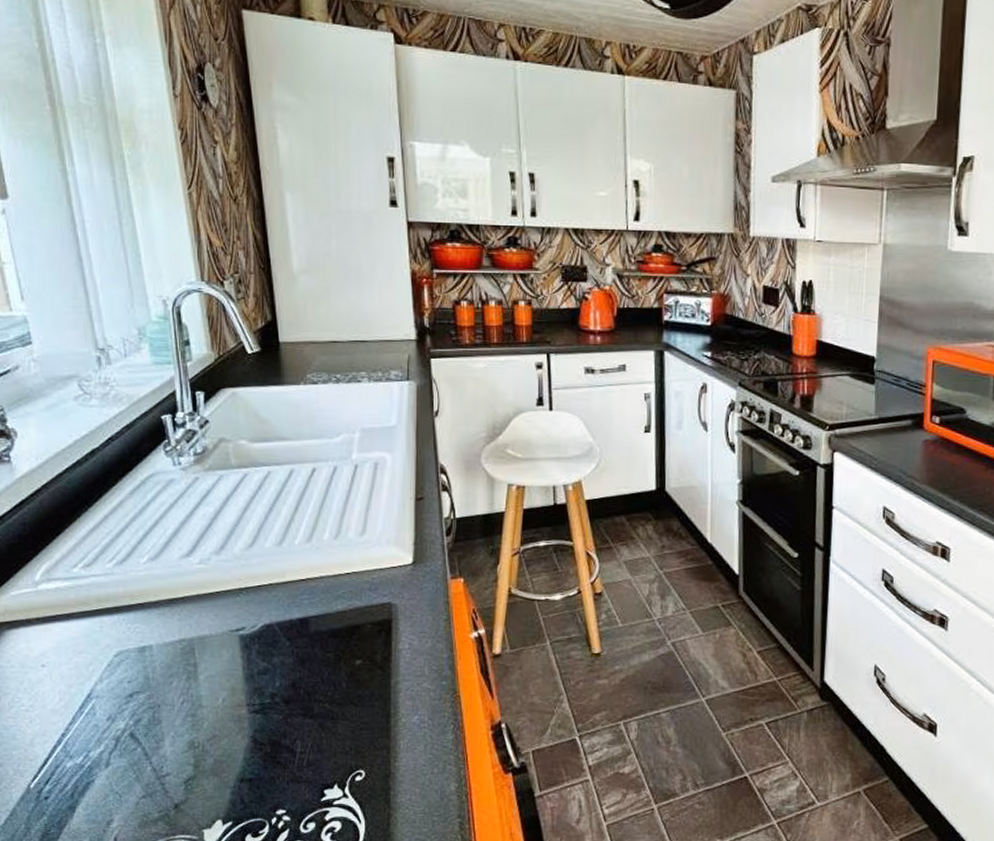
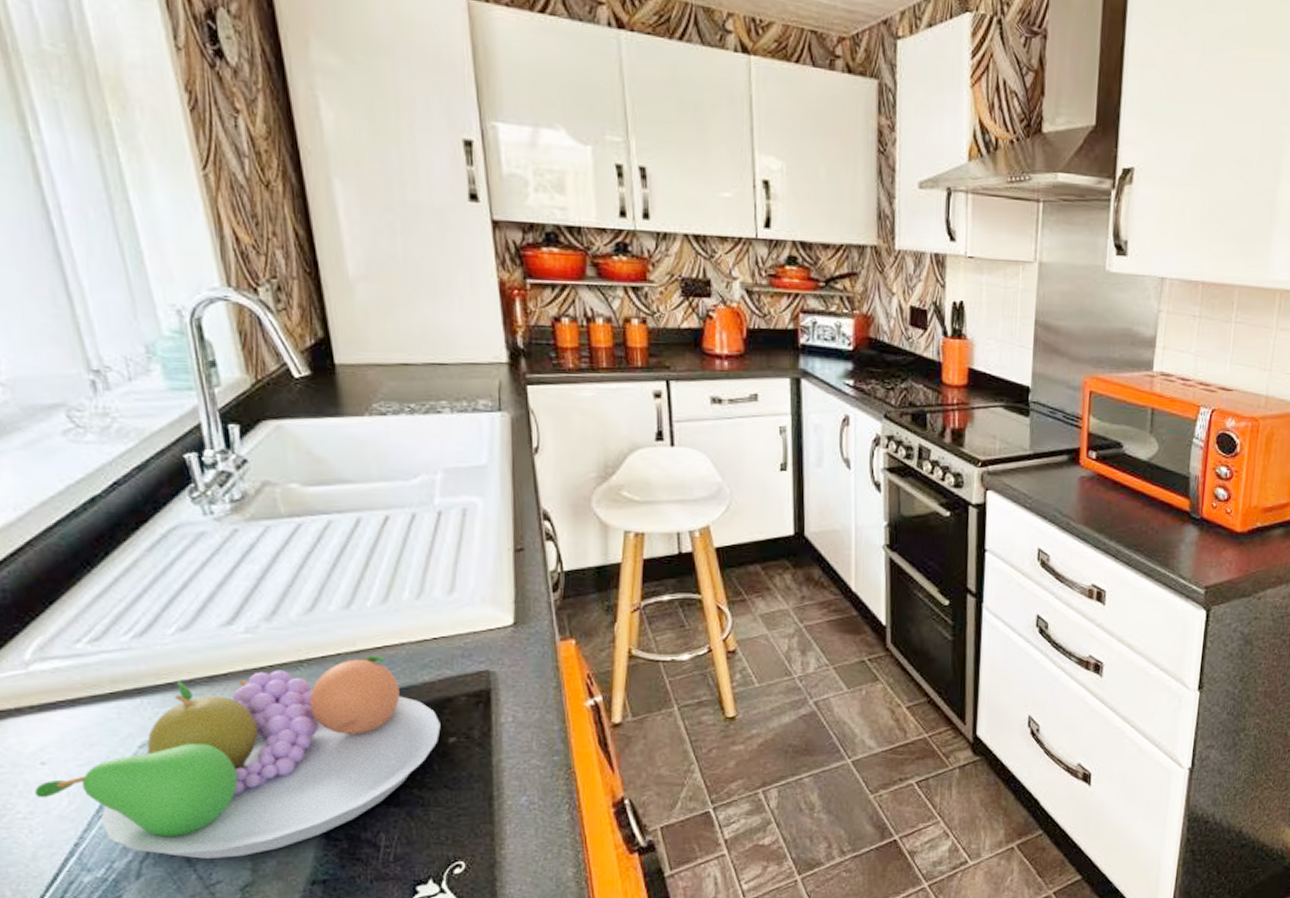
fruit bowl: none [35,586,350,754] -> present [34,656,441,859]

